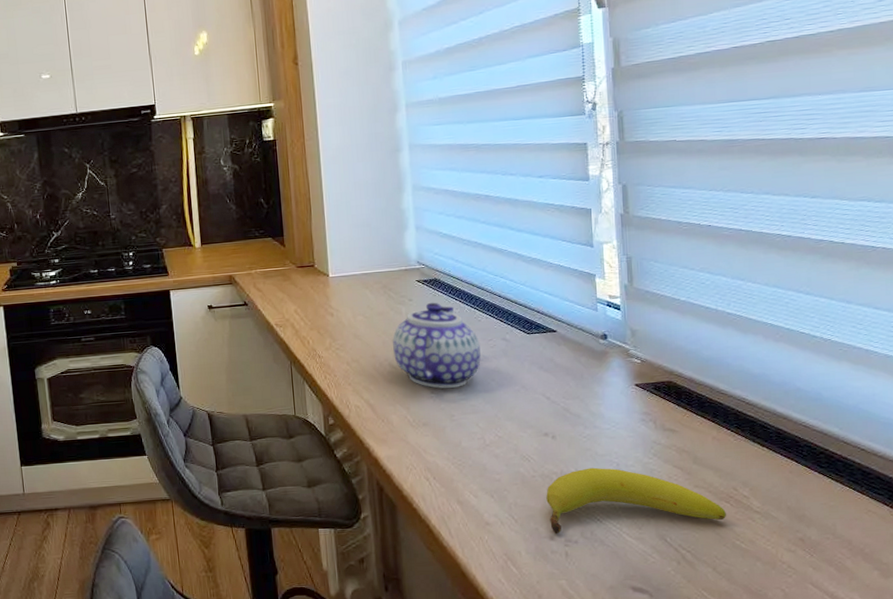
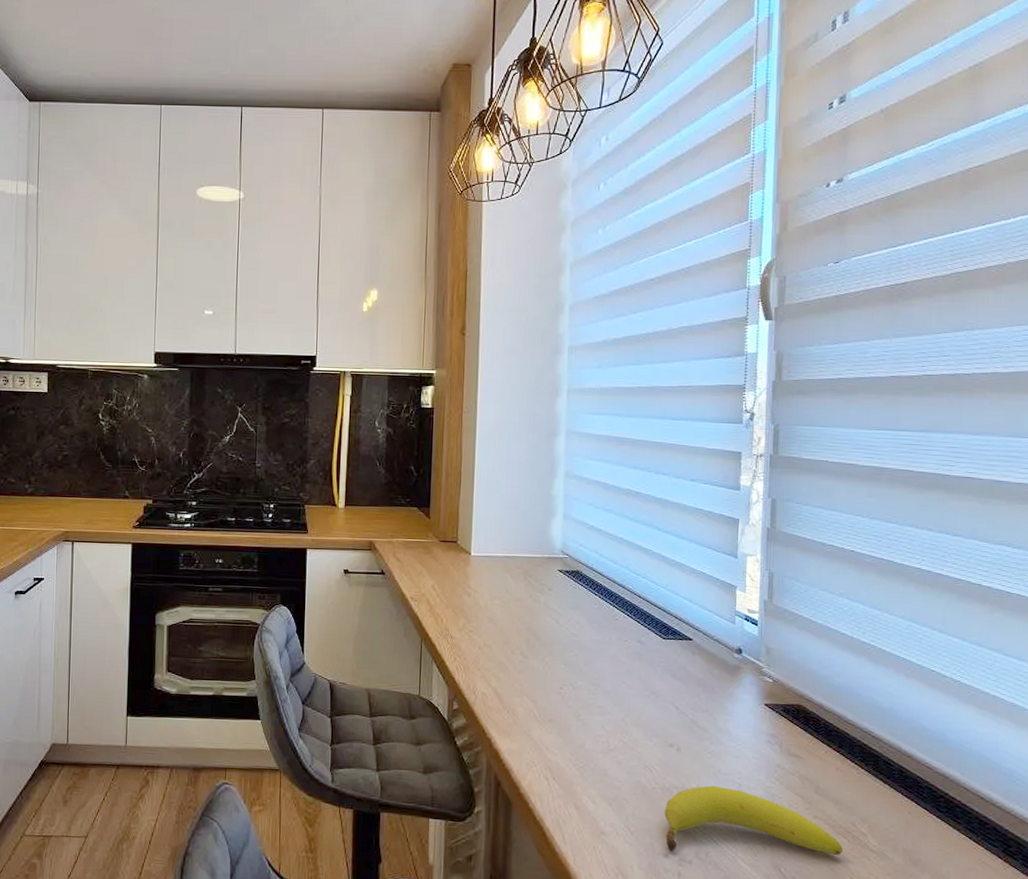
teapot: present [392,302,481,389] -> none [527,594,615,686]

